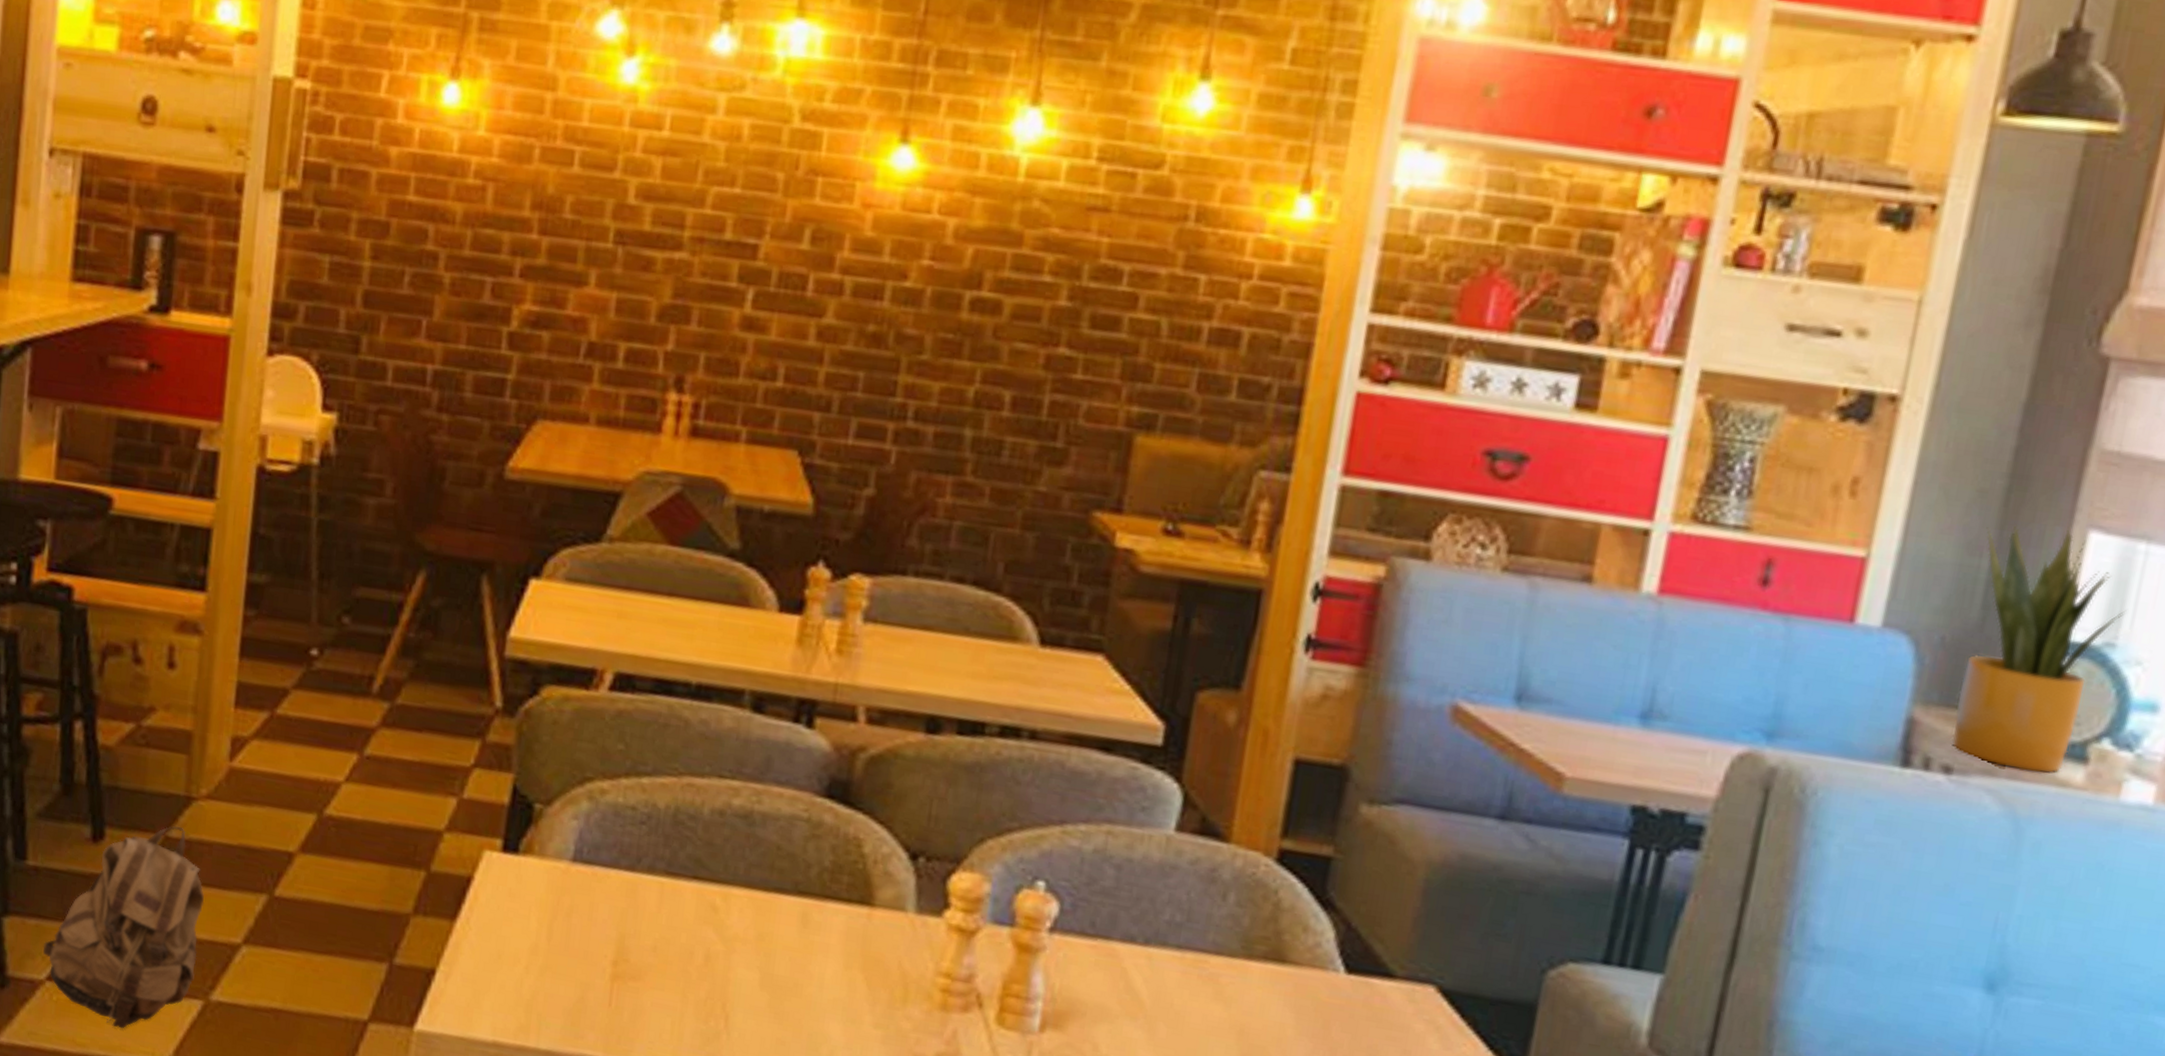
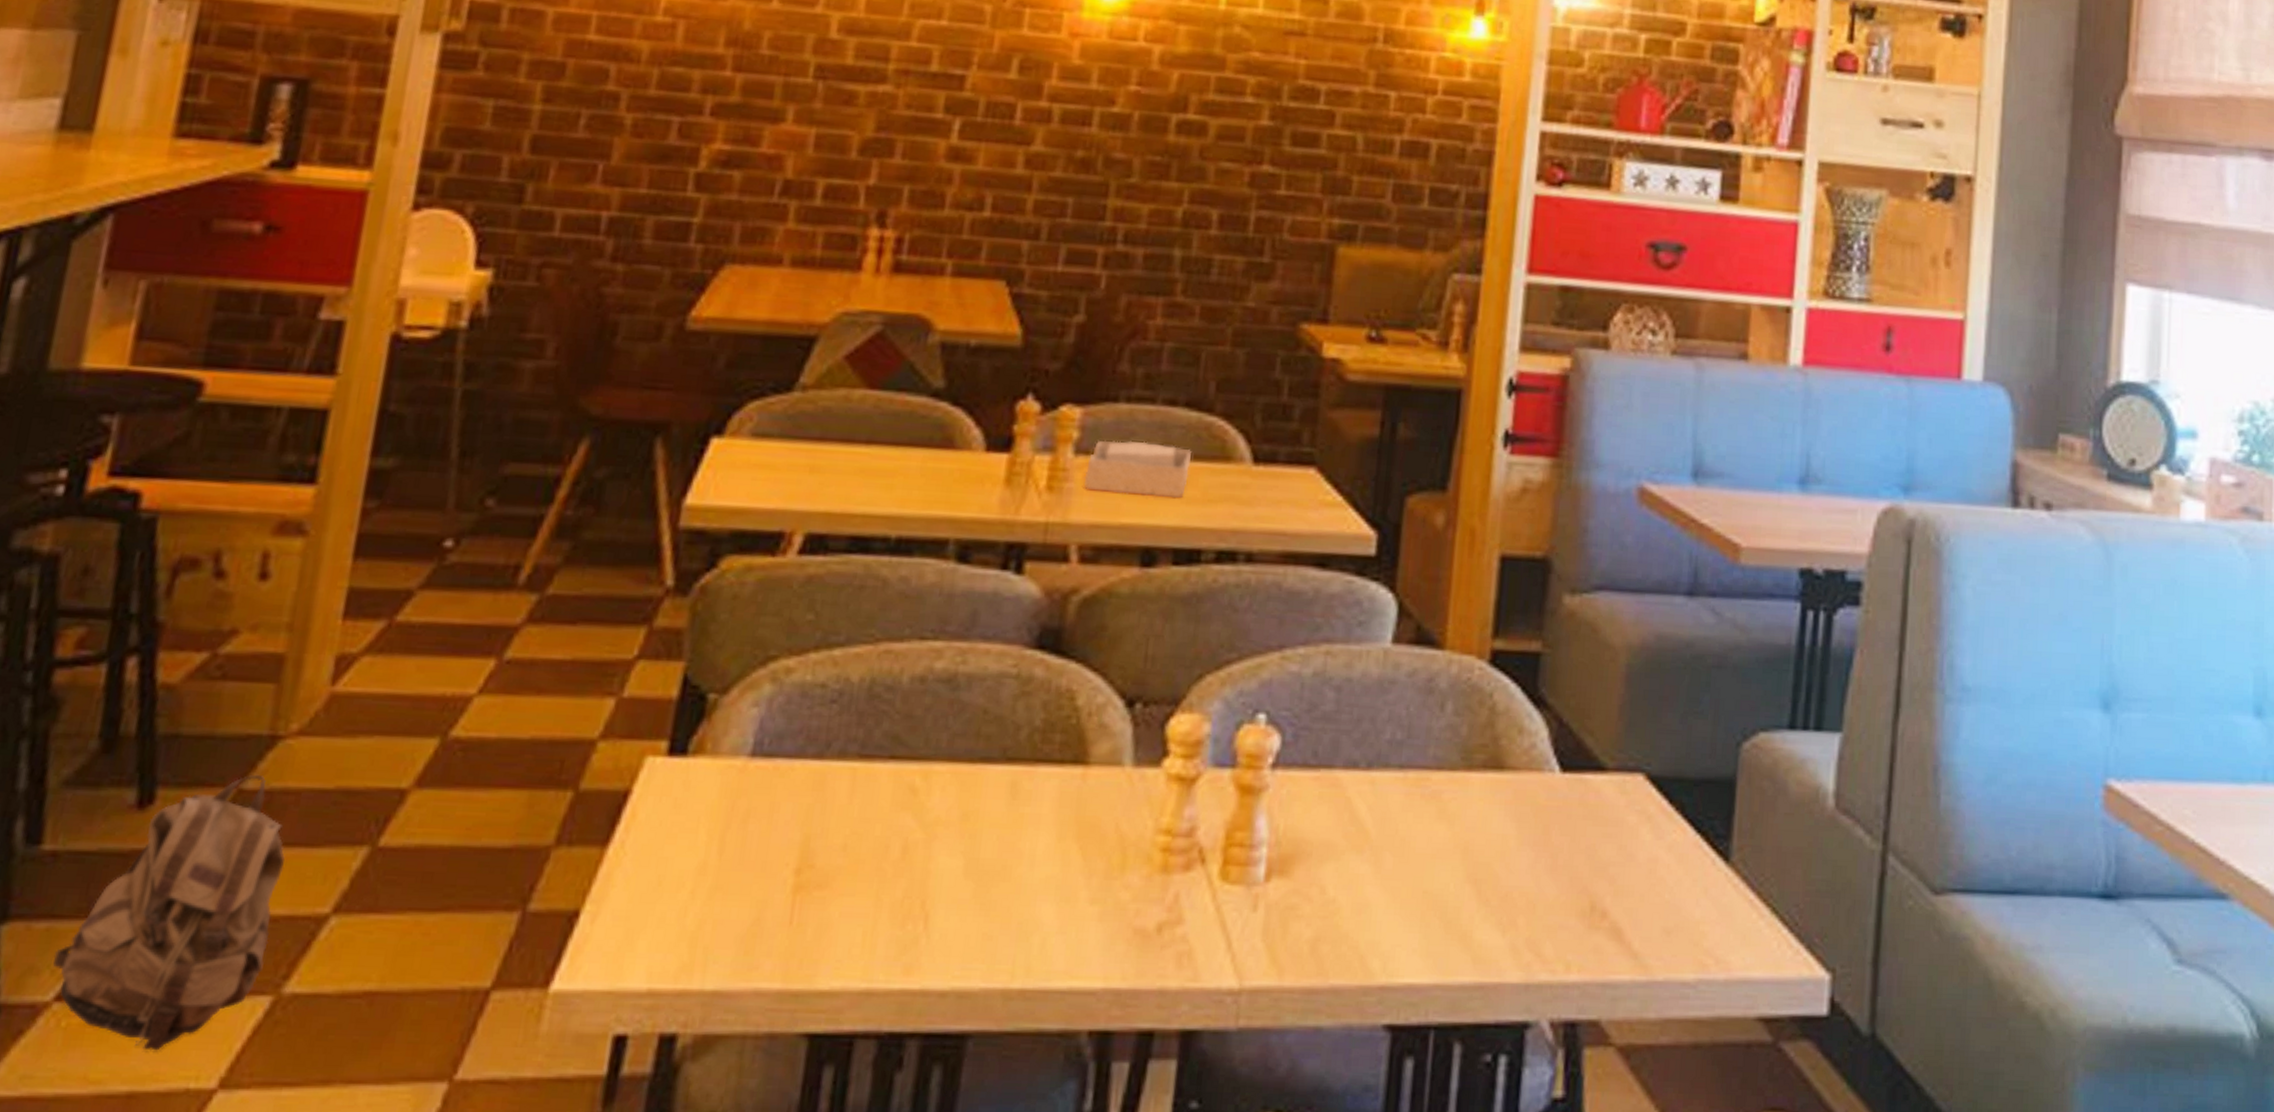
napkin holder: none [872,611,978,673] -> present [1084,440,1191,499]
planter: present [1952,525,2126,774] -> none [2048,281,2162,502]

